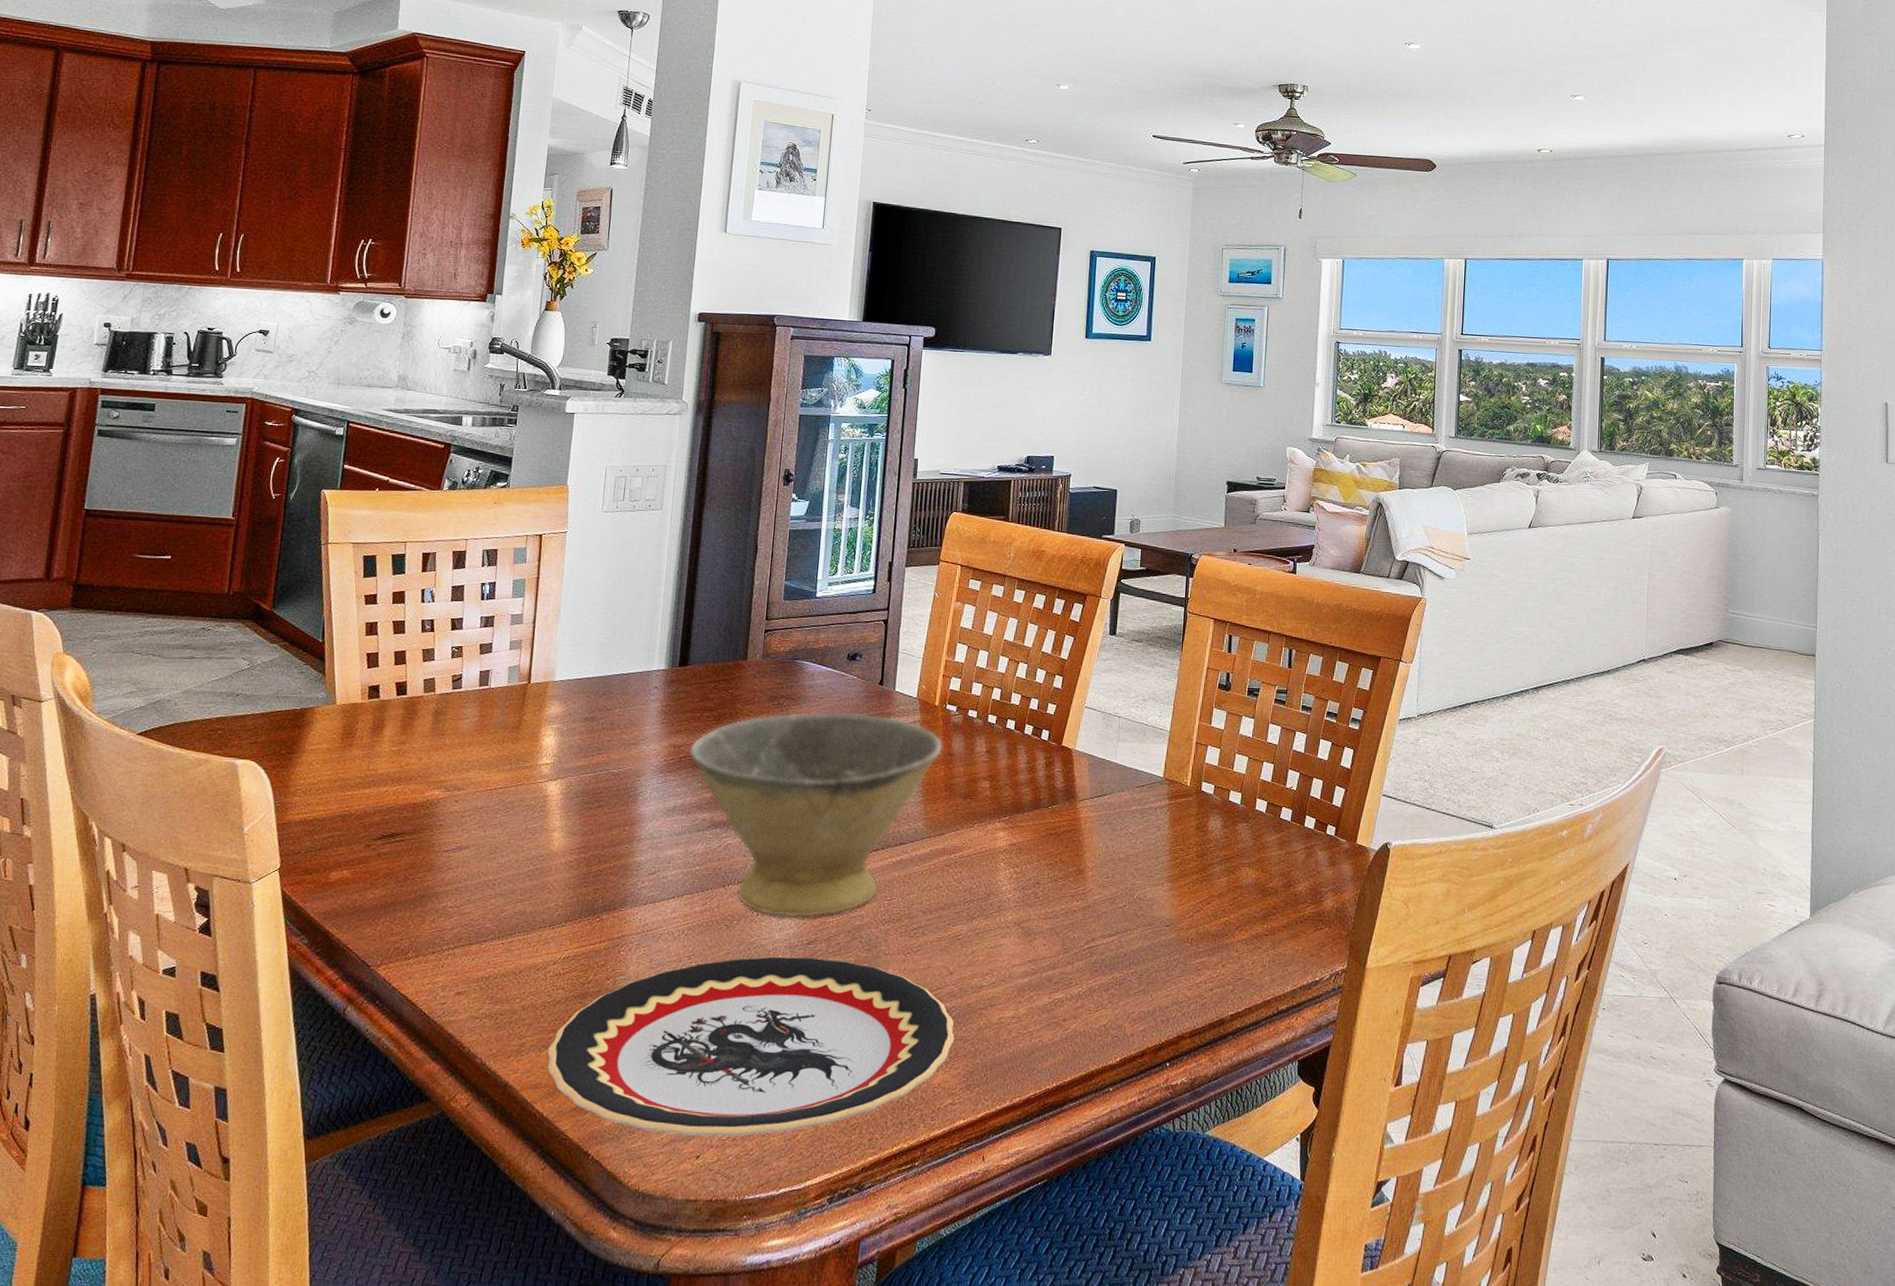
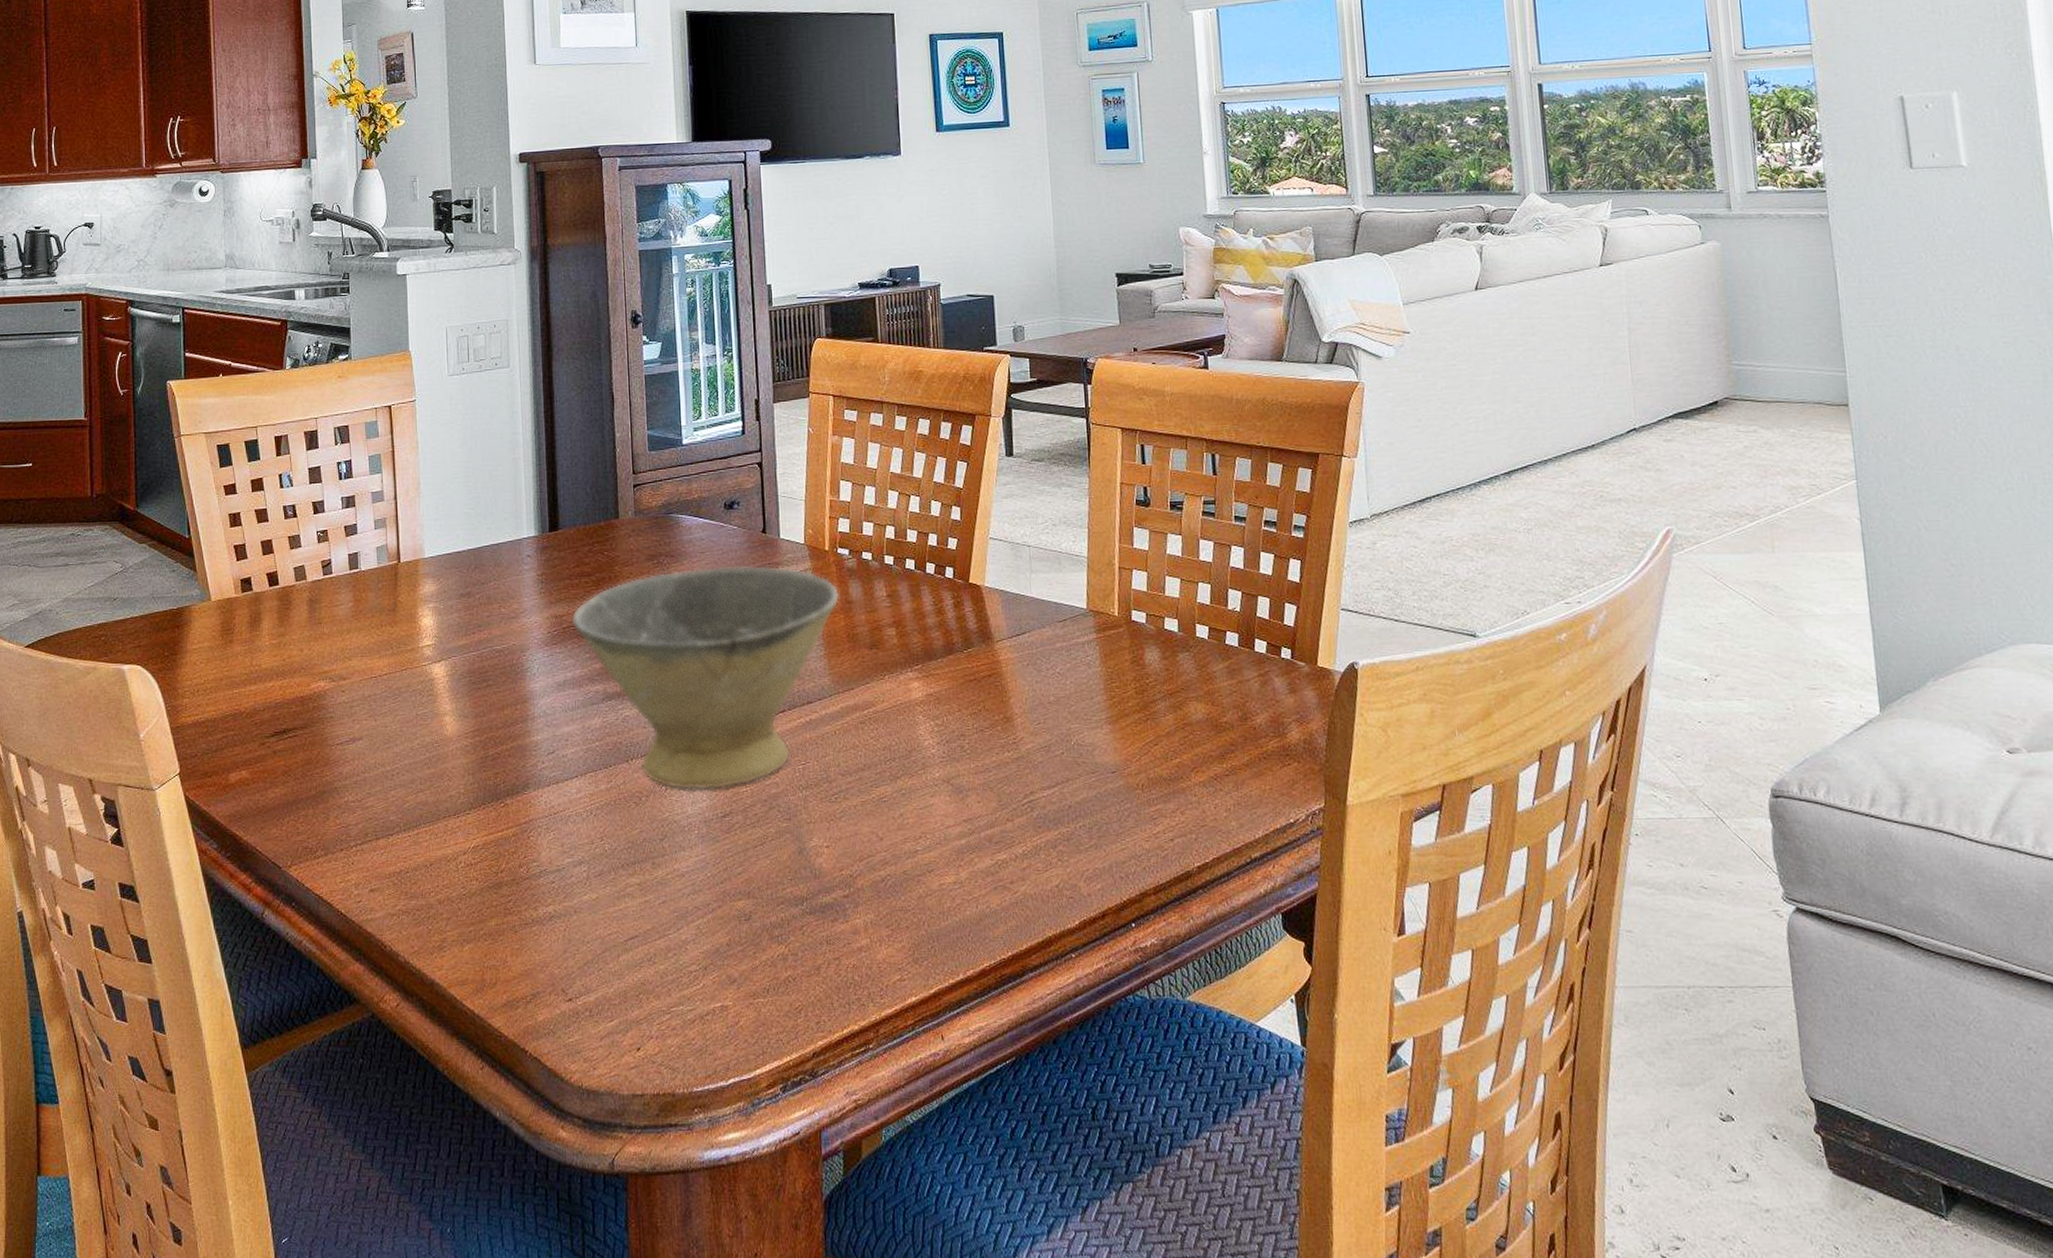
plate: present [547,956,955,1136] -> none [469,830,894,1027]

